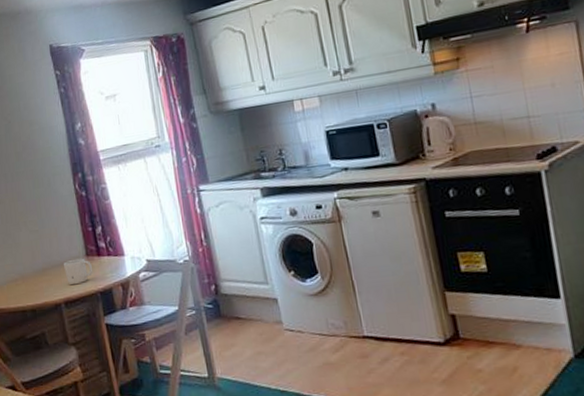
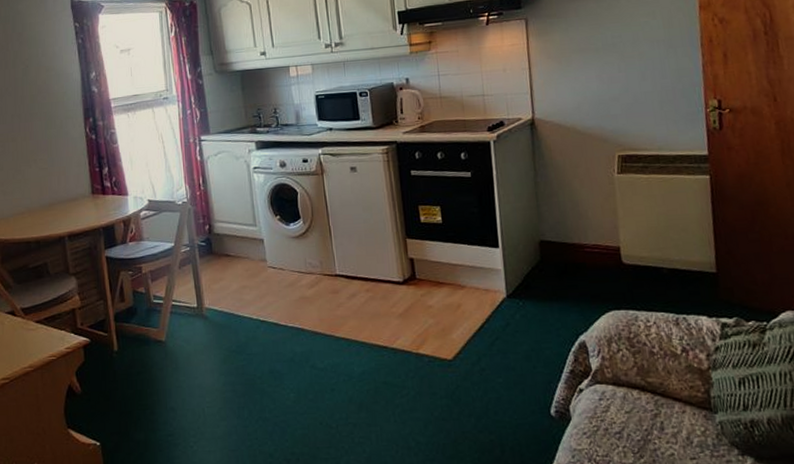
mug: present [63,258,93,286] -> none [69,195,98,220]

